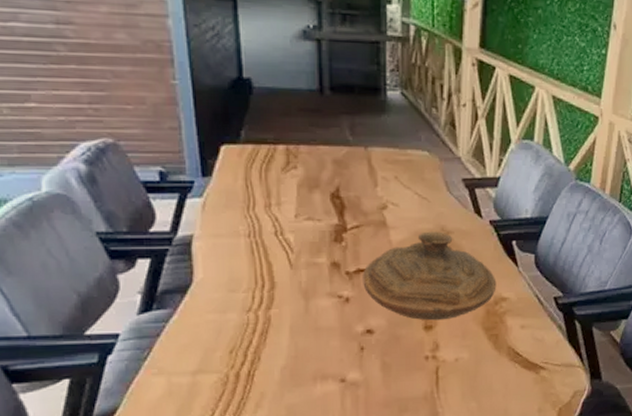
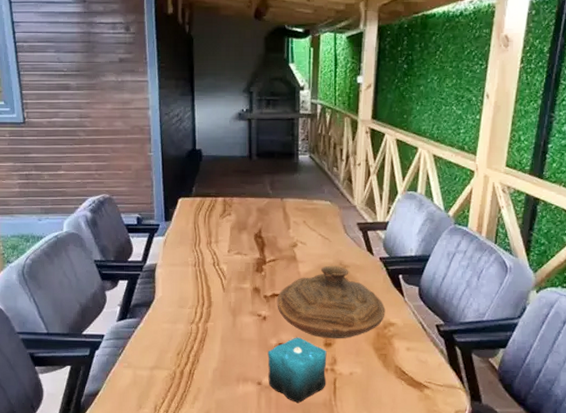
candle: none [352,321,427,399] -> present [267,337,327,403]

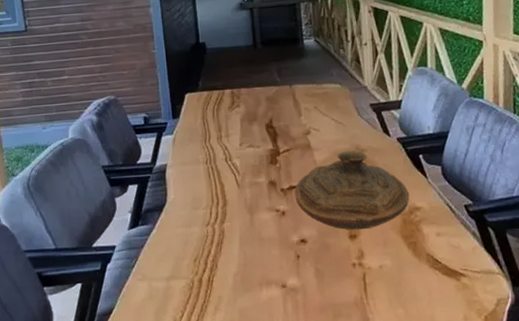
candle: present [267,337,327,403] -> none [290,231,356,304]

